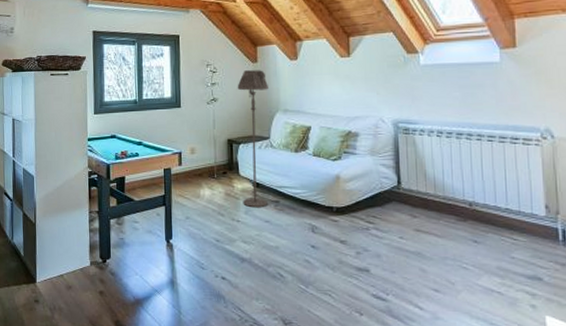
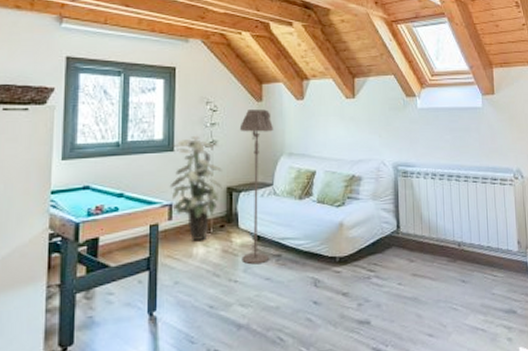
indoor plant: none [178,95,224,185] -> present [169,136,222,241]

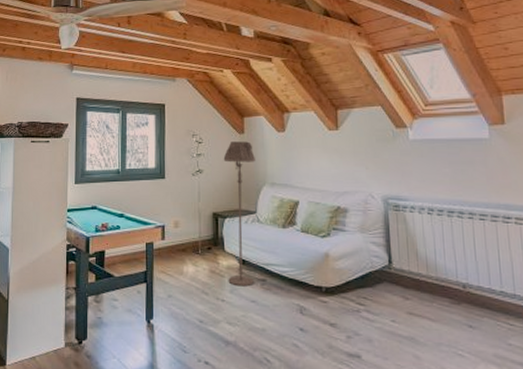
indoor plant: present [169,136,222,241] -> none [162,166,209,261]

